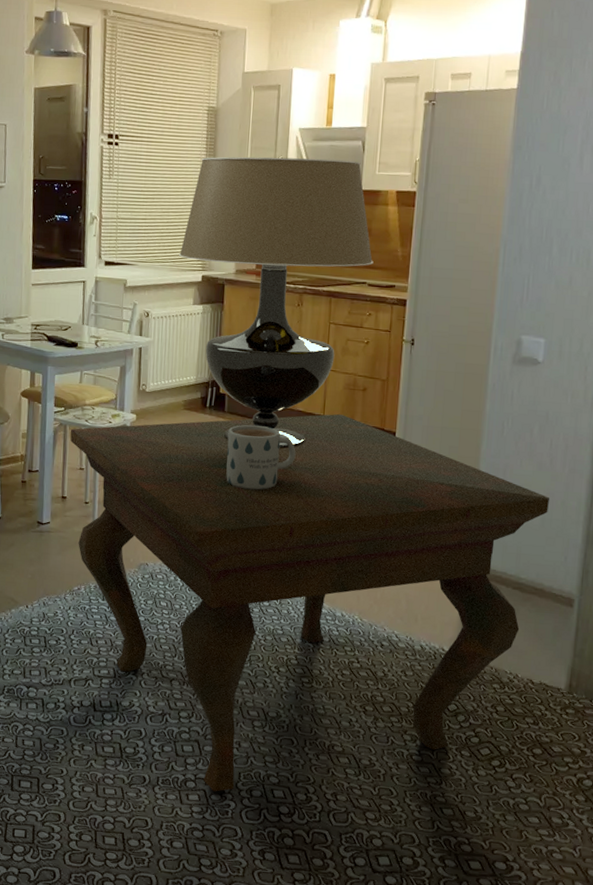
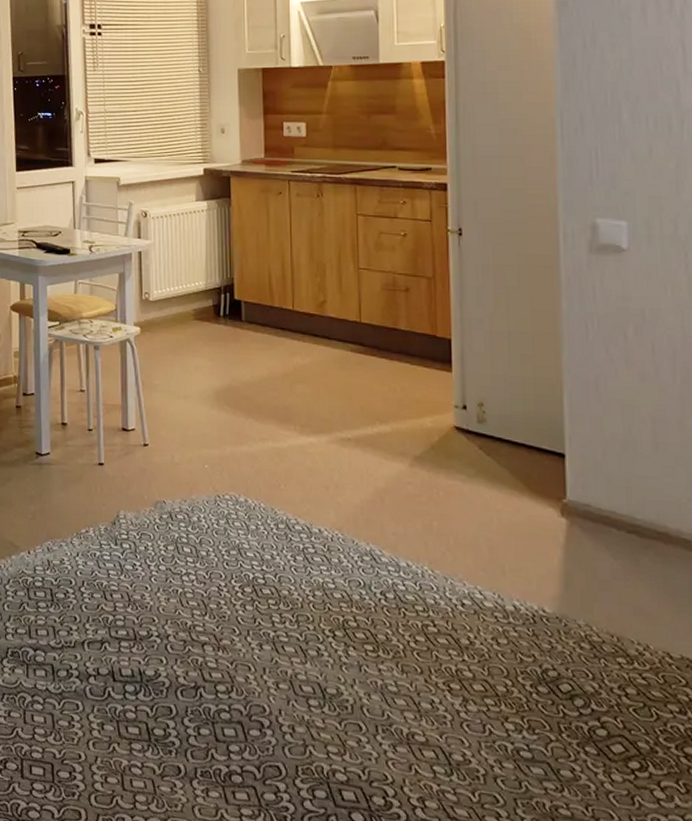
side table: present [70,414,549,792] -> none [67,320,661,790]
table lamp: present [178,156,374,448] -> none [175,32,402,361]
mug: present [226,424,296,490] -> none [248,335,331,412]

